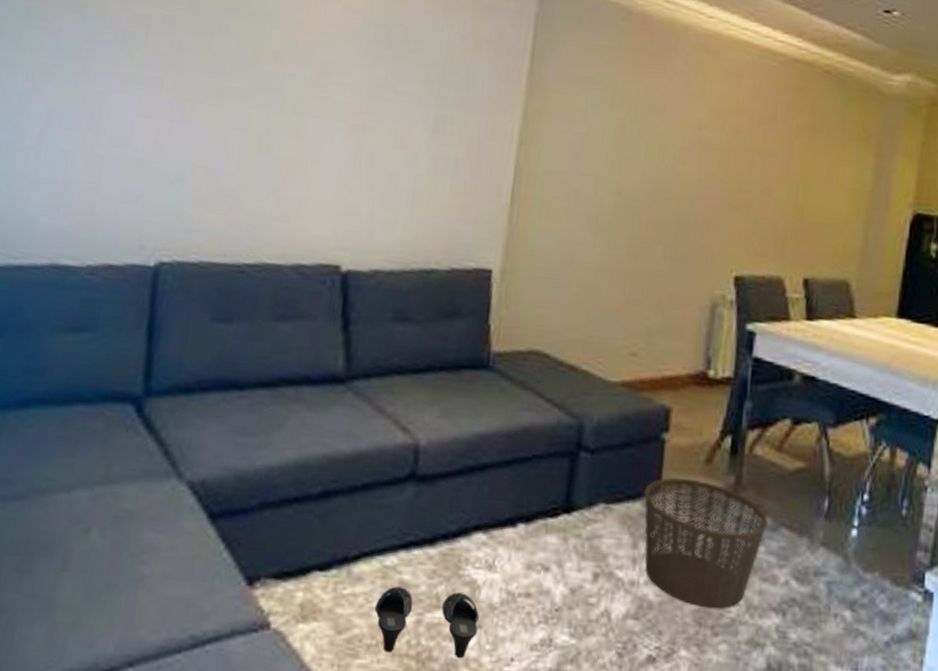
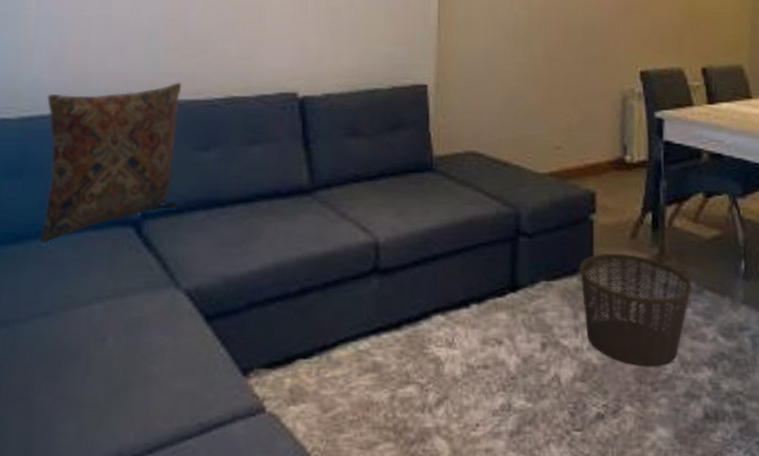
pillow: none [19,240,206,415] -> present [39,82,182,243]
slippers: present [374,586,479,659] -> none [353,367,445,428]

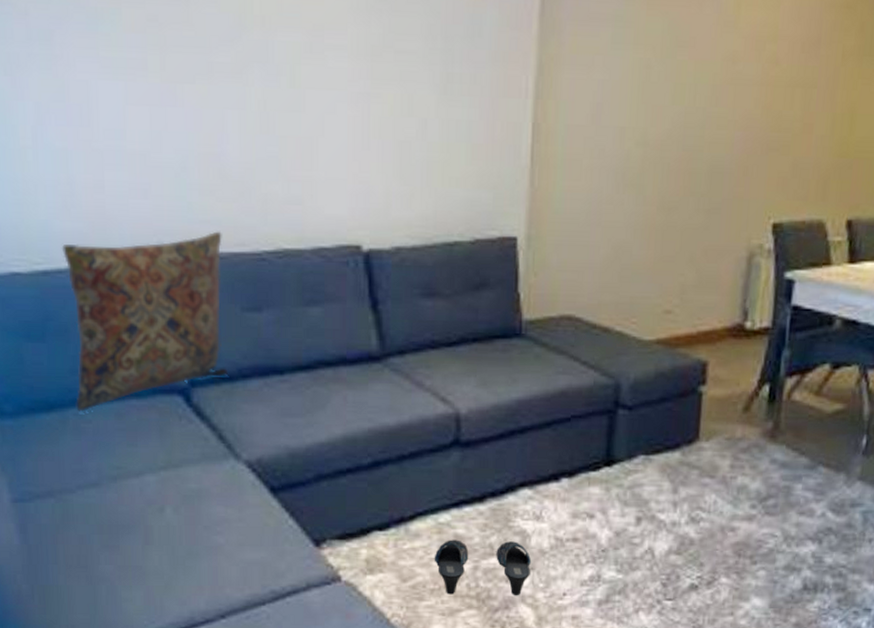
slippers: none [353,367,445,428] -> present [434,539,531,596]
basket: present [579,253,693,367] -> none [682,426,807,541]

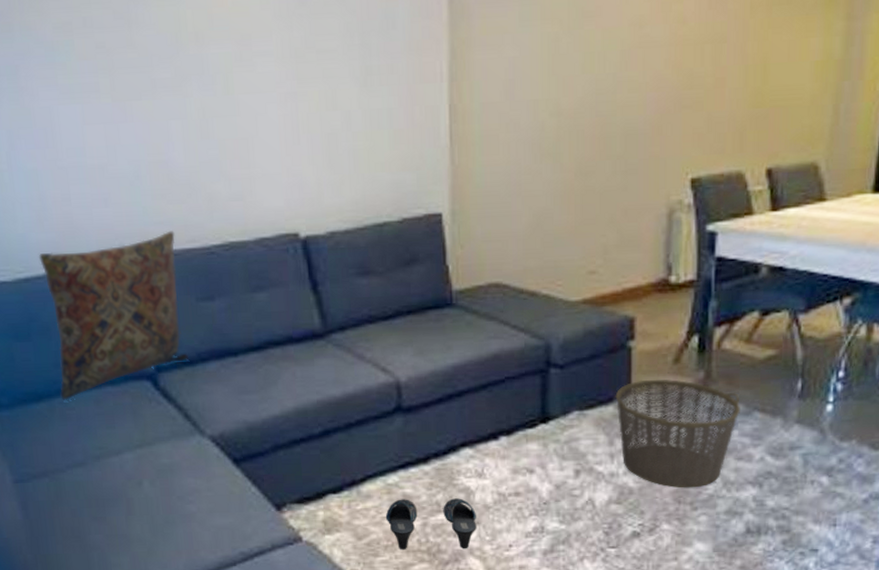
basket: none [682,426,807,541] -> present [615,379,741,488]

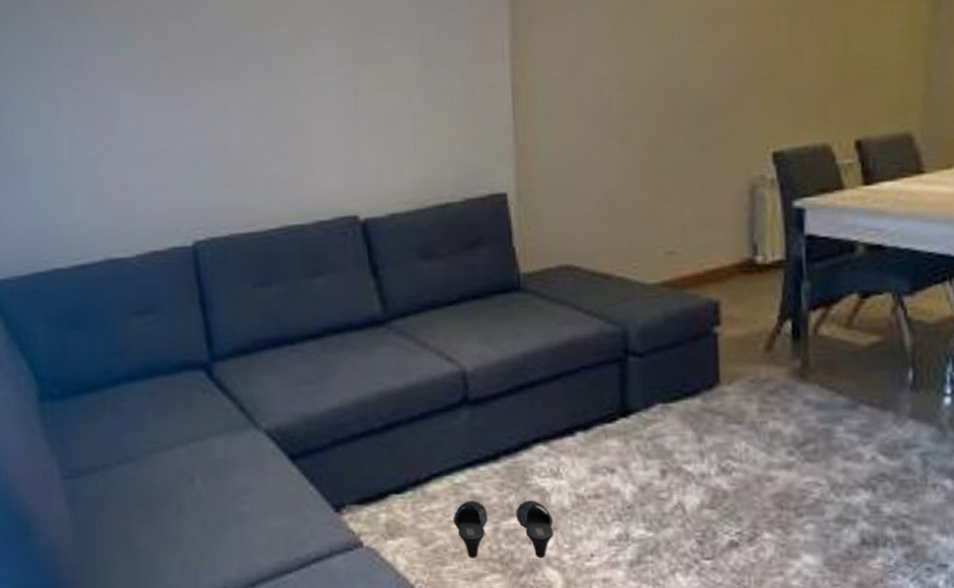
pillow: present [38,230,188,400] -> none [95,215,244,391]
basket: present [615,379,741,488] -> none [702,368,846,492]

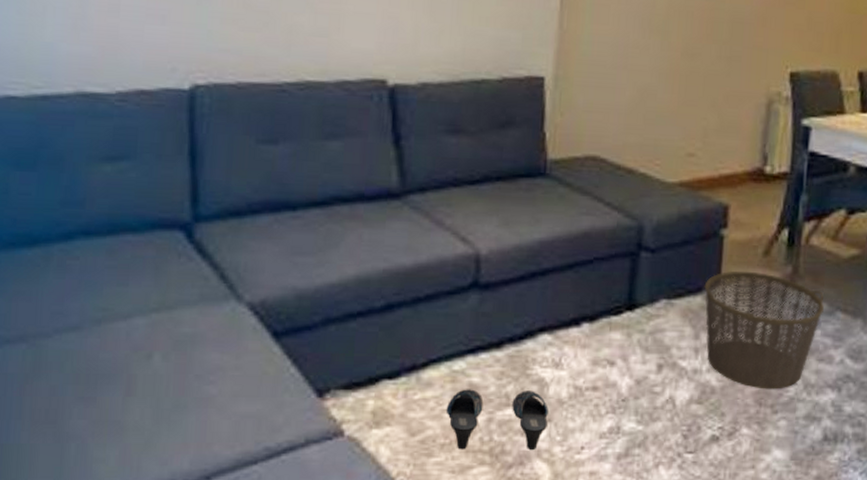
basket: none [702,368,846,492] -> present [704,270,825,389]

